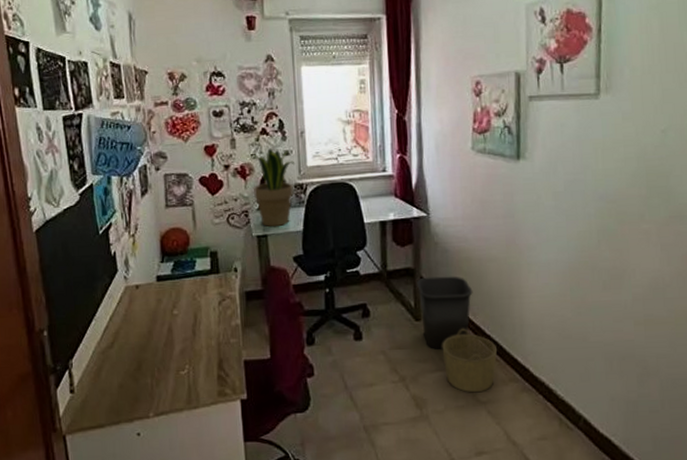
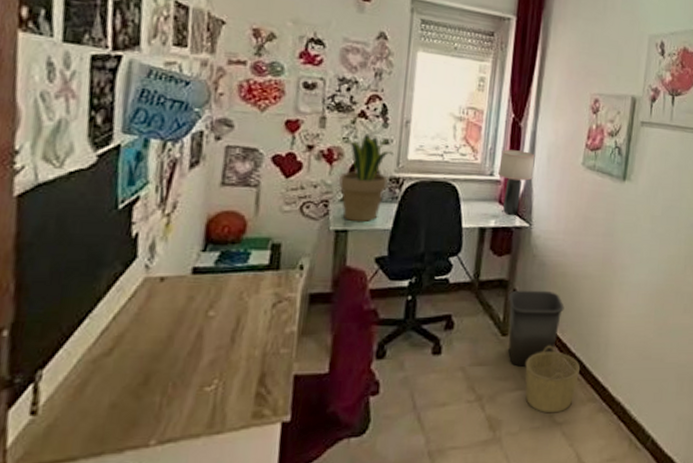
table lamp: none [389,144,424,207] -> present [497,149,535,215]

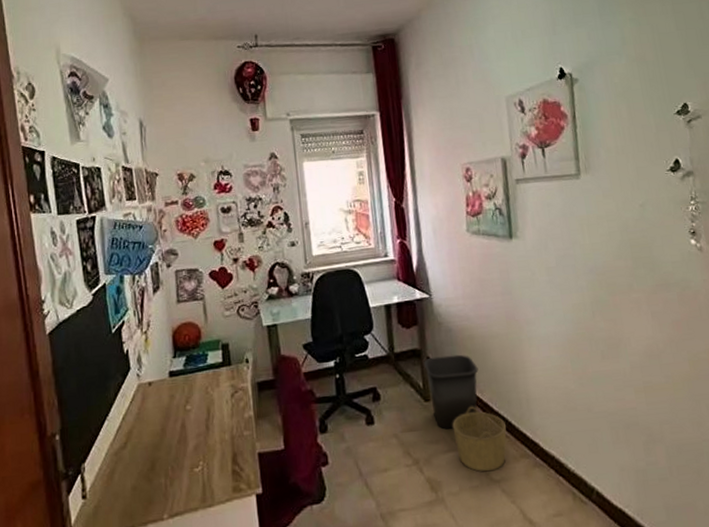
potted plant: present [339,134,395,223] -> none [260,240,302,317]
table lamp: present [497,149,535,215] -> none [391,229,424,290]

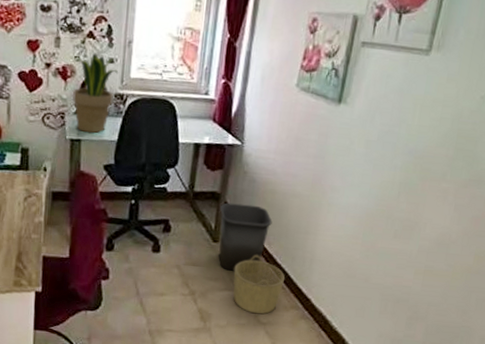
potted plant: none [260,240,302,317] -> present [73,53,119,134]

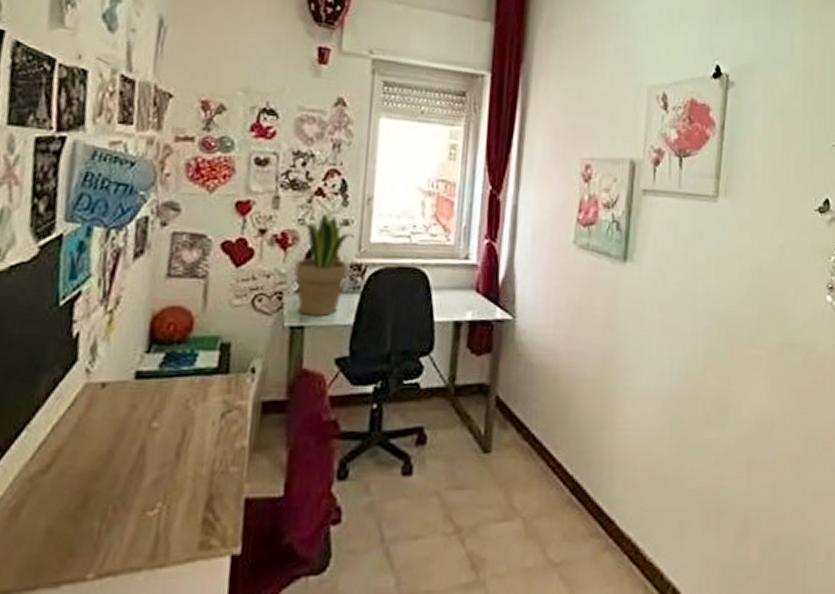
waste bin: present [219,202,272,273] -> none [490,397,558,492]
basket: present [233,255,286,315] -> none [512,465,580,551]

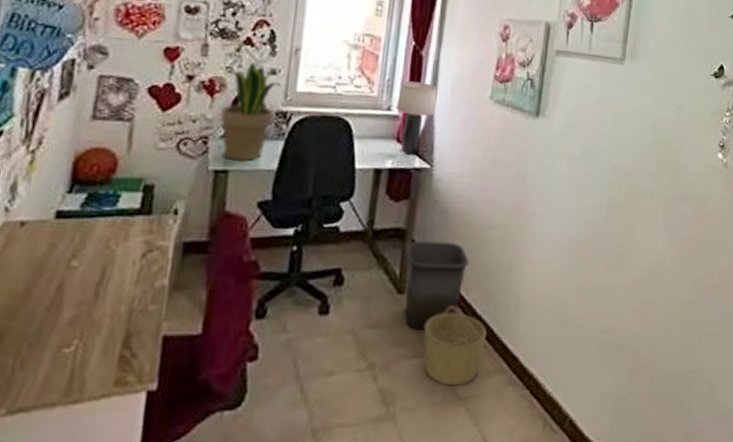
table lamp: none [473,228,517,306] -> present [395,81,438,155]
waste bin: none [490,397,558,492] -> present [405,241,469,330]
basket: none [512,465,580,551] -> present [424,305,488,386]

